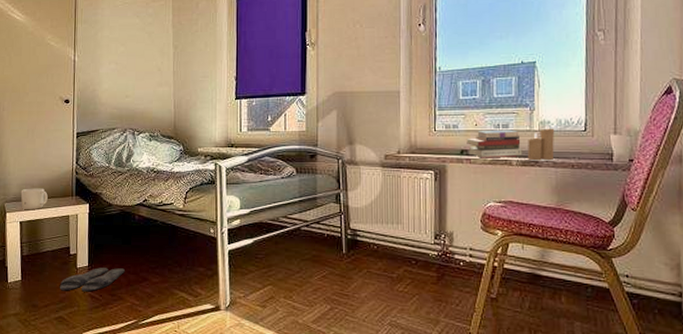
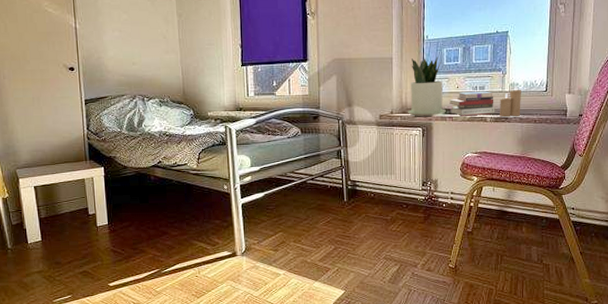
mug: present [20,188,48,209] -> none [32,154,61,175]
slippers: present [60,268,125,292] -> none [82,224,144,248]
planter: none [418,90,463,158] -> present [408,57,446,117]

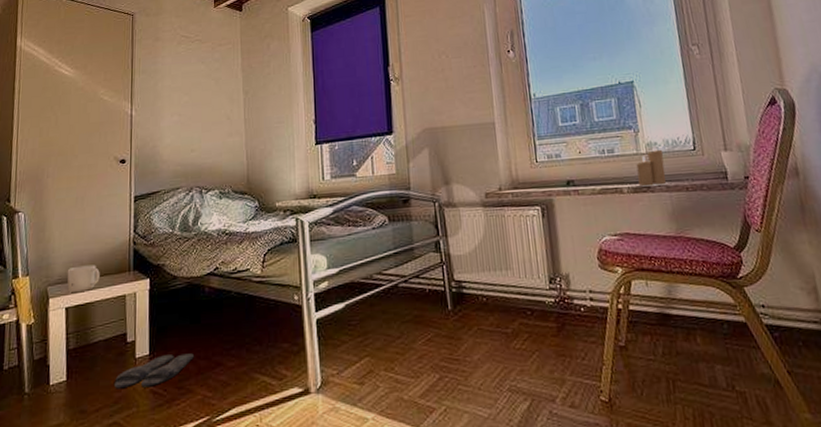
mug: none [32,154,61,175] -> present [67,264,100,292]
slippers: none [82,224,144,248] -> present [115,353,194,389]
planter: present [408,57,446,117] -> none [518,117,569,193]
books: present [449,91,495,116] -> none [571,154,633,188]

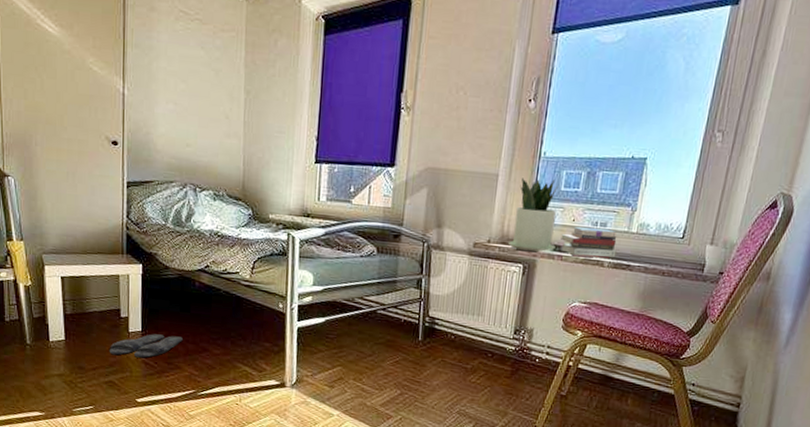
mug: present [67,264,100,292] -> none [61,240,94,265]
planter: none [518,117,569,193] -> present [508,178,559,253]
books: none [571,154,633,188] -> present [561,227,617,260]
candle: present [636,145,666,187] -> none [621,227,653,266]

